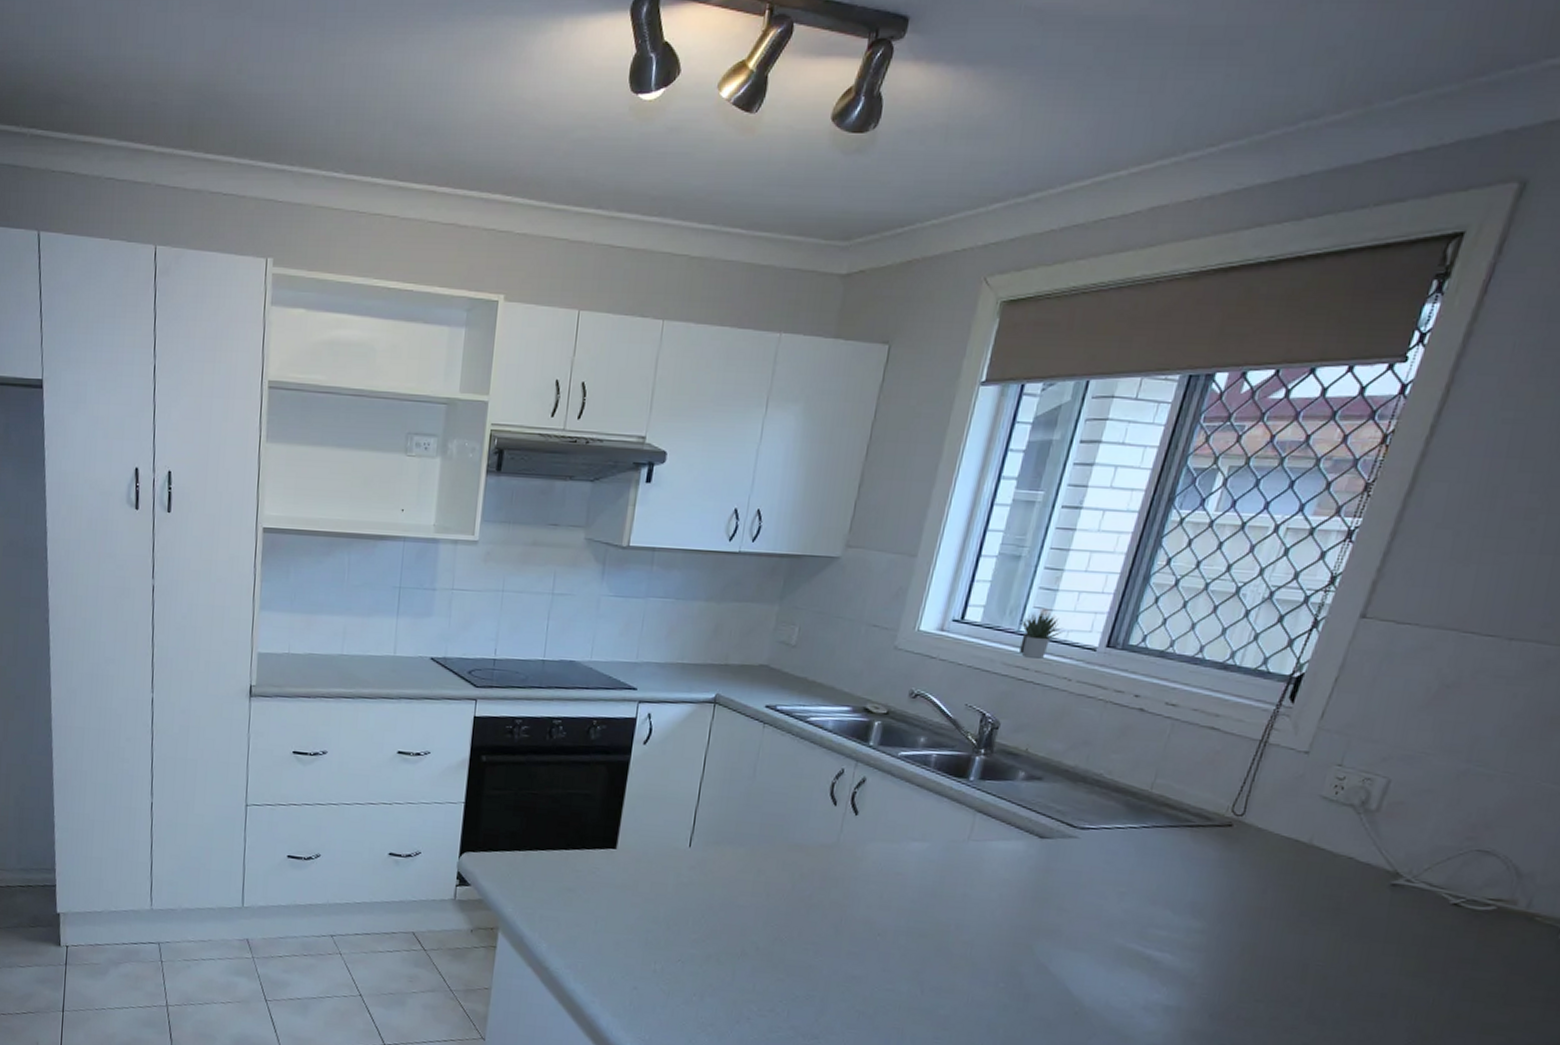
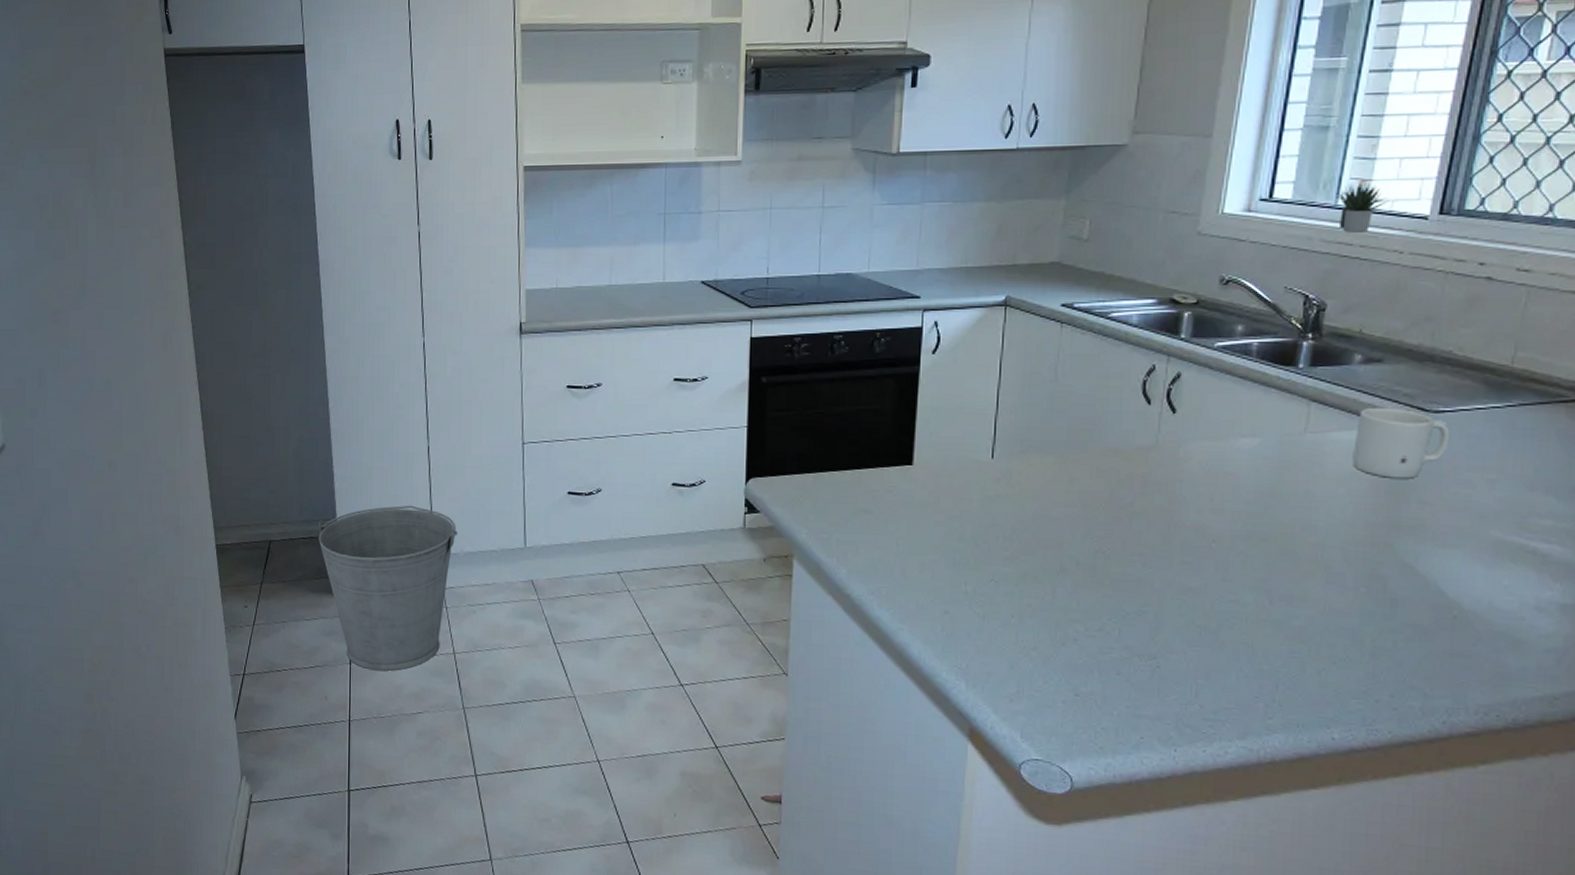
bucket: none [36,859,177,1020] -> present [318,505,458,671]
mug: none [1006,820,1093,888] -> present [1353,407,1451,479]

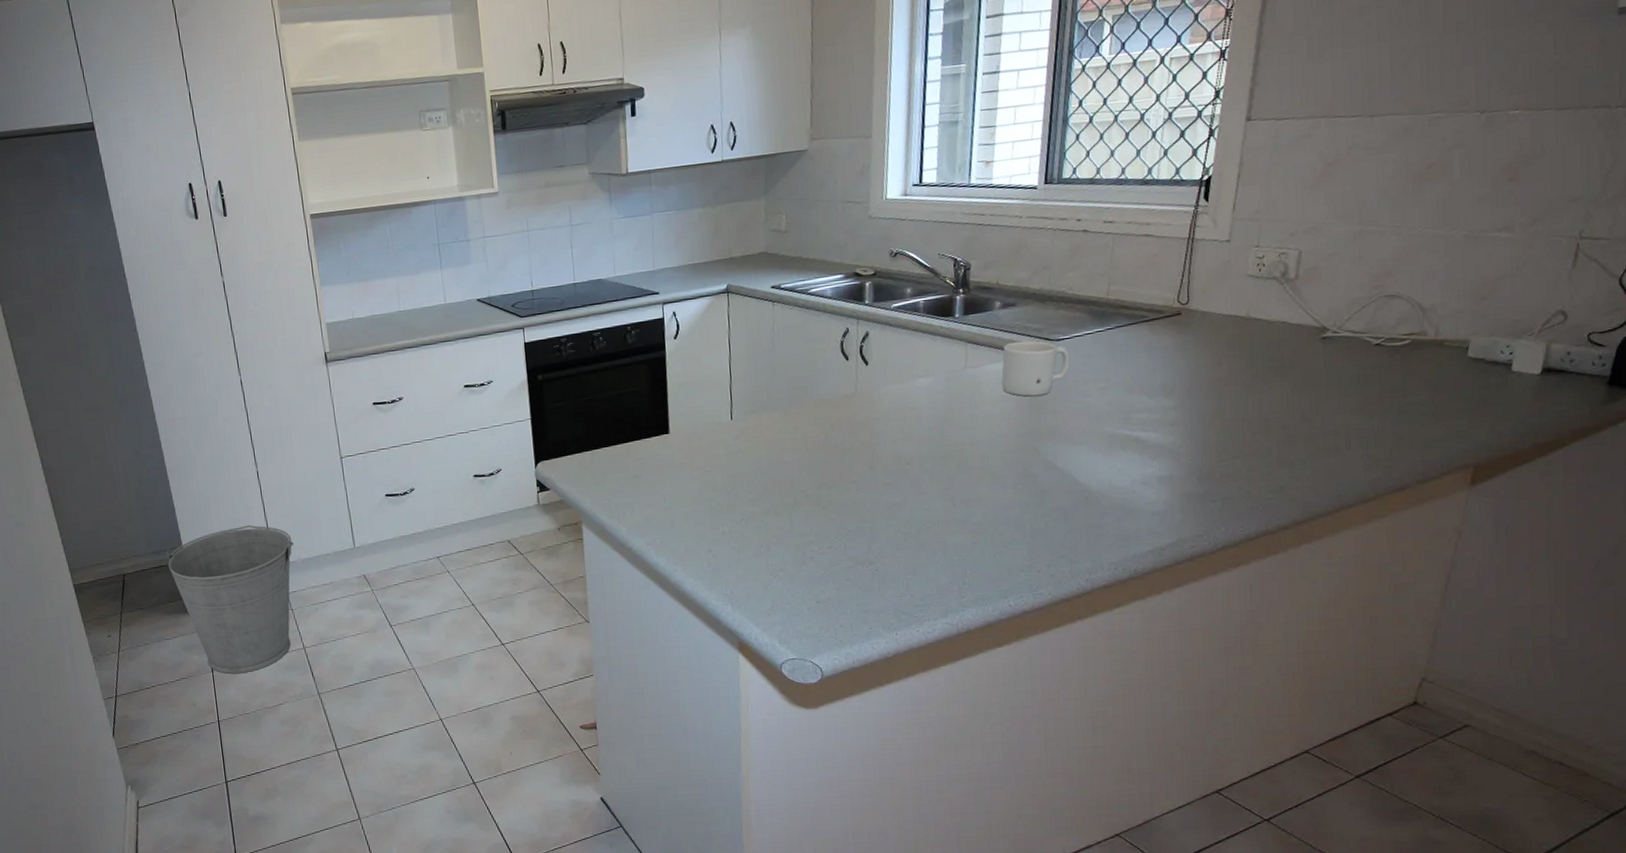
succulent plant: present [1335,181,1388,234] -> none [968,163,1007,206]

